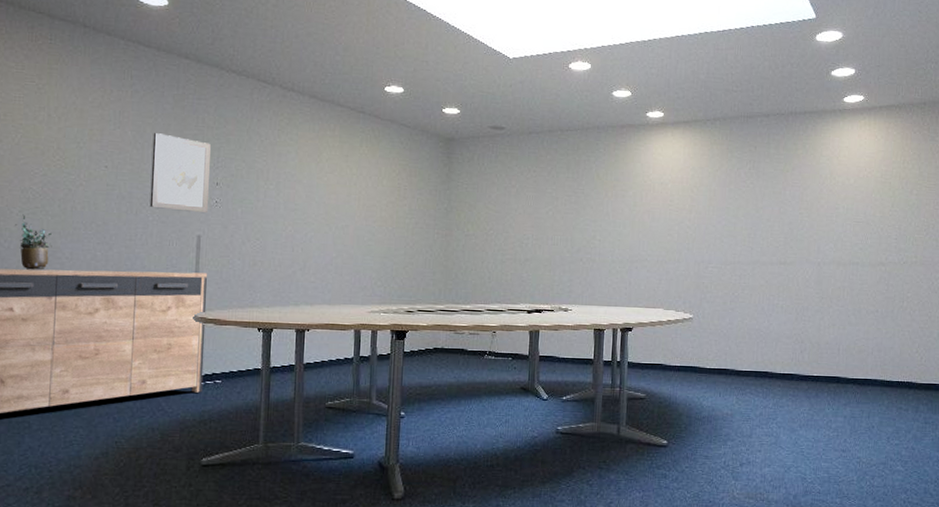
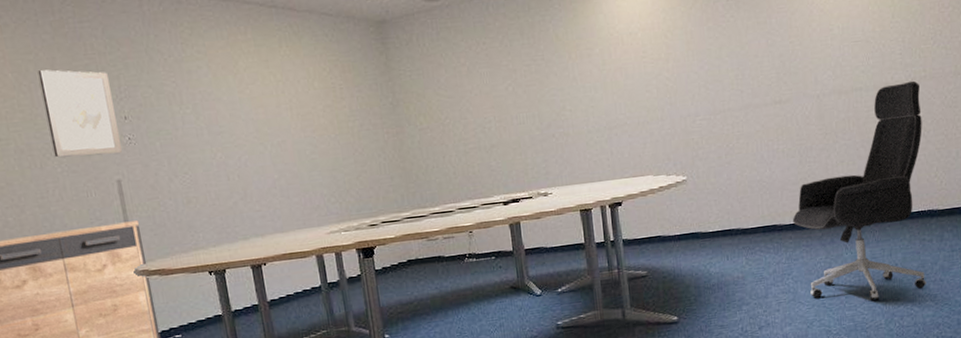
office chair: none [782,264,911,458] -> present [792,80,926,302]

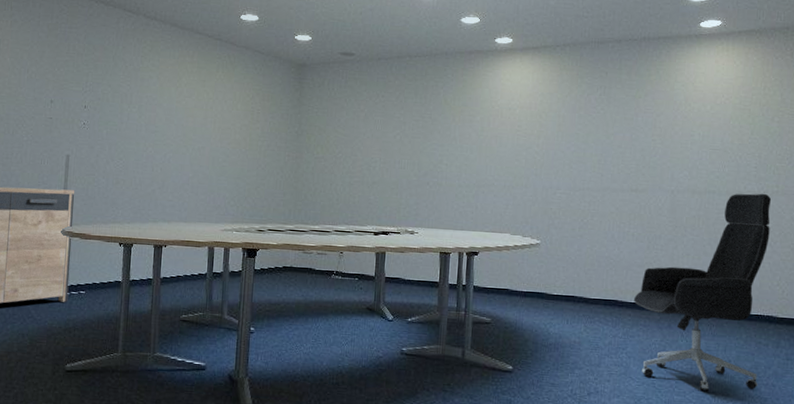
wall art: present [37,69,123,158] -> none [24,59,80,135]

